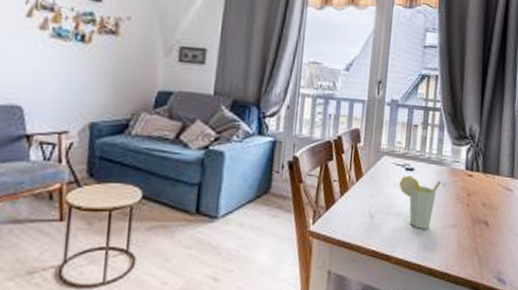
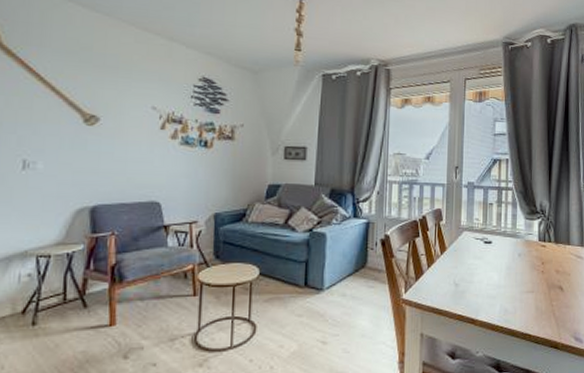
cup: present [399,175,442,229] -> none [479,248,517,295]

